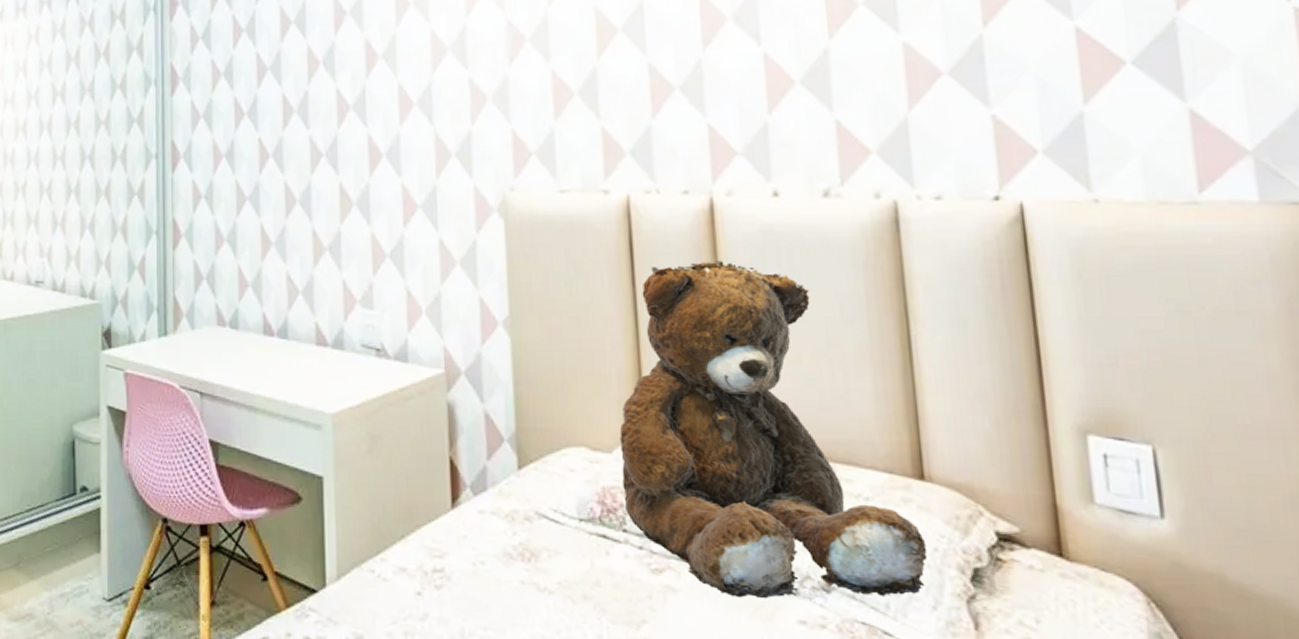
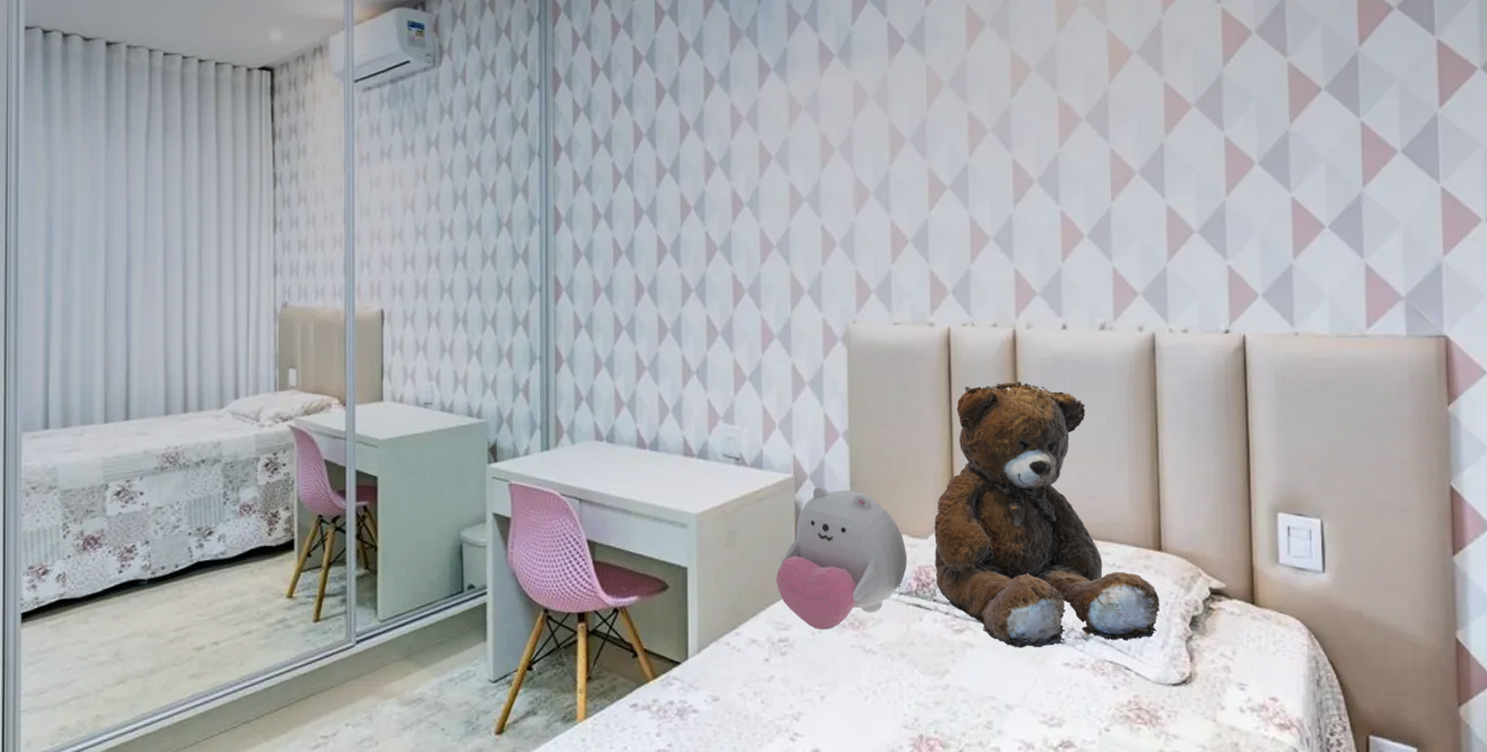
plush toy: none [427,384,588,561] -> present [776,486,908,630]

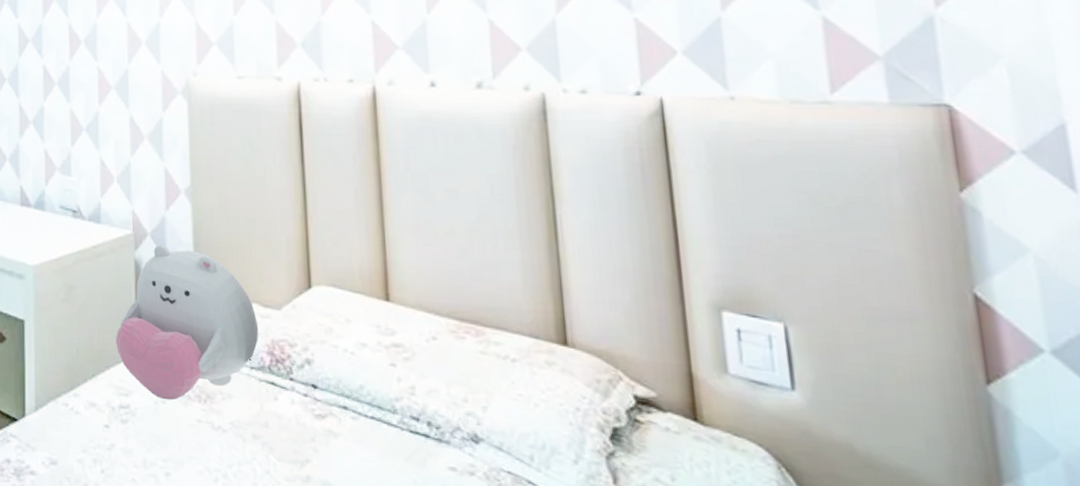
teddy bear: present [934,381,1160,648] -> none [288,142,570,449]

